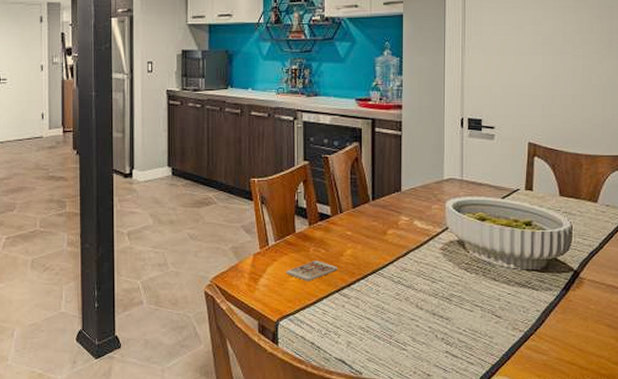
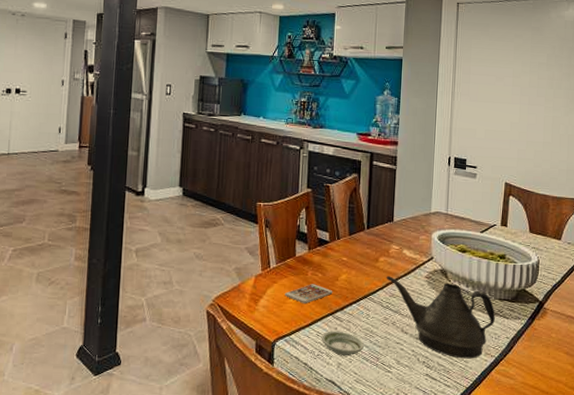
saucer: none [327,308,375,335] -> present [321,331,364,356]
teapot: none [396,249,522,334] -> present [386,276,495,359]

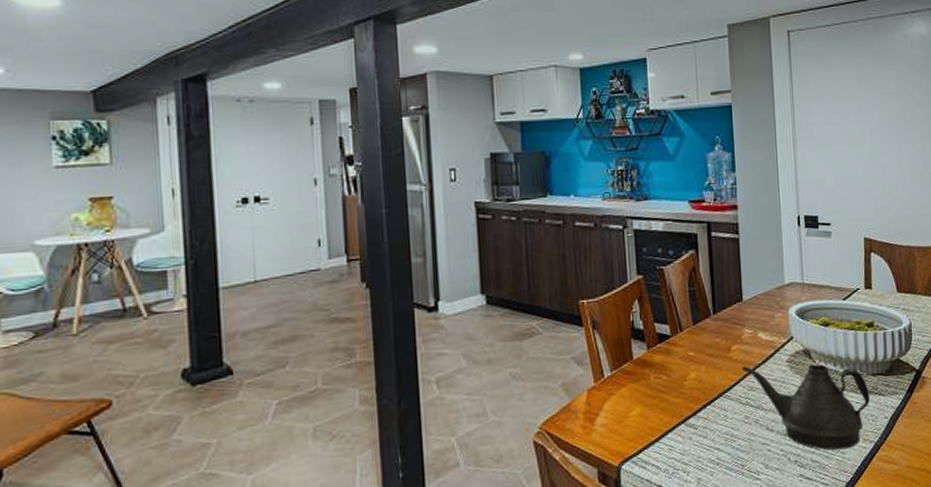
smartphone: present [285,284,333,303] -> none [625,389,682,415]
saucer: present [321,331,364,356] -> none [674,440,725,470]

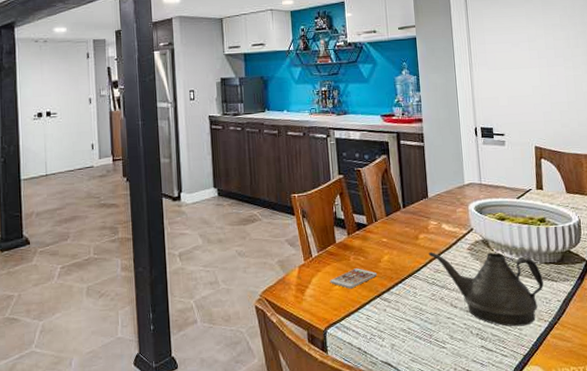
smartphone: none [625,389,682,415] -> present [330,268,378,289]

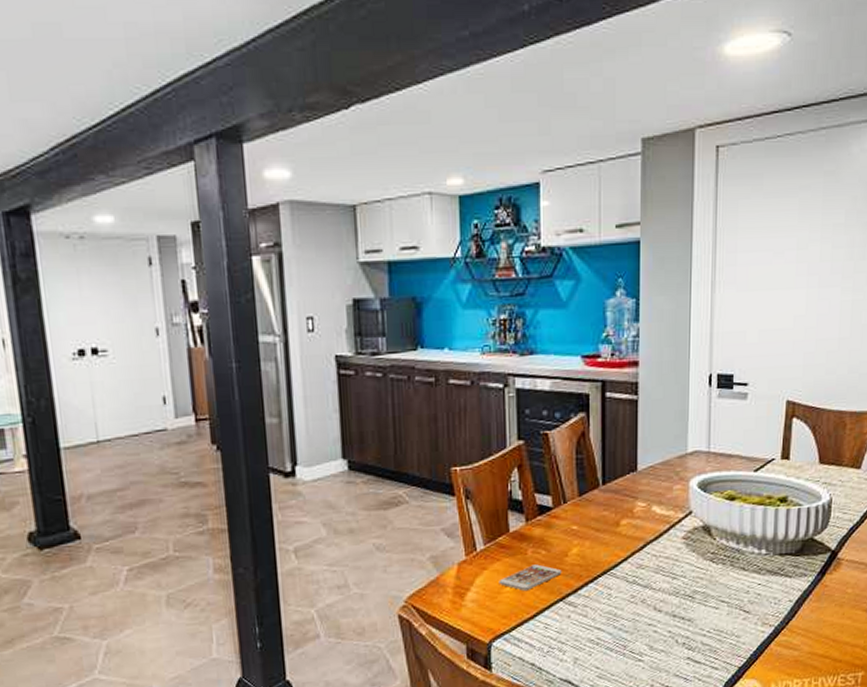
teapot: present [428,252,544,327] -> none [631,542,774,634]

